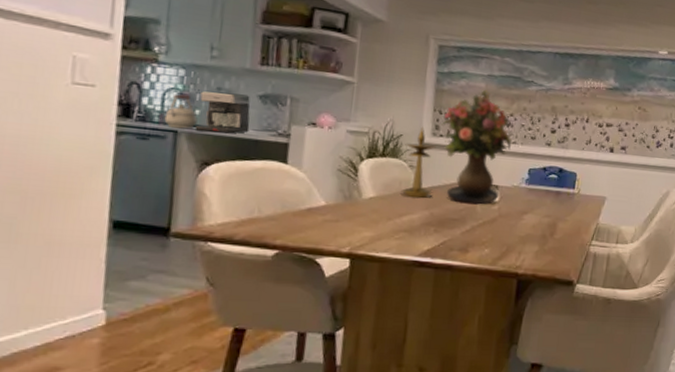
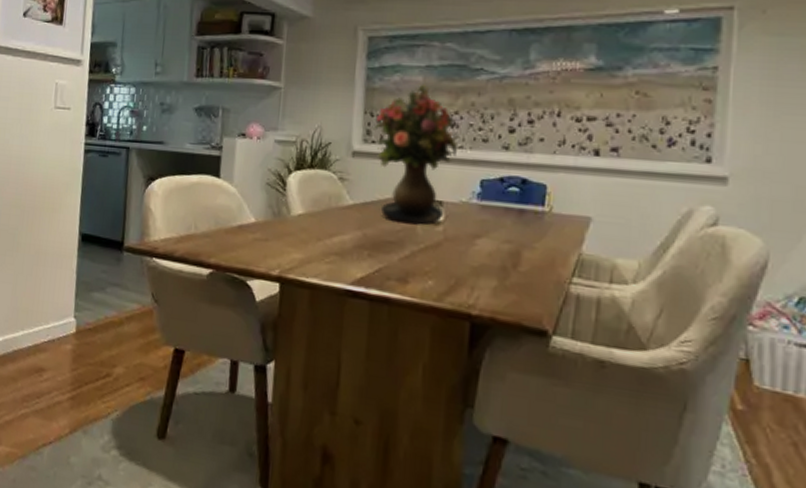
kettle: present [164,94,198,130] -> none [119,111,145,146]
coffee maker: present [195,91,251,134] -> none [142,107,188,148]
candlestick: present [400,126,436,199] -> none [330,132,368,217]

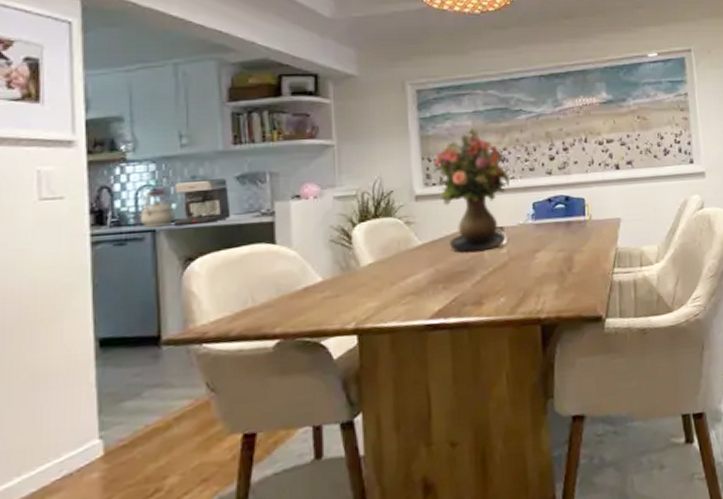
kettle: none [119,111,145,146] -> present [140,190,175,228]
coffee maker: none [142,107,188,148] -> present [173,179,231,227]

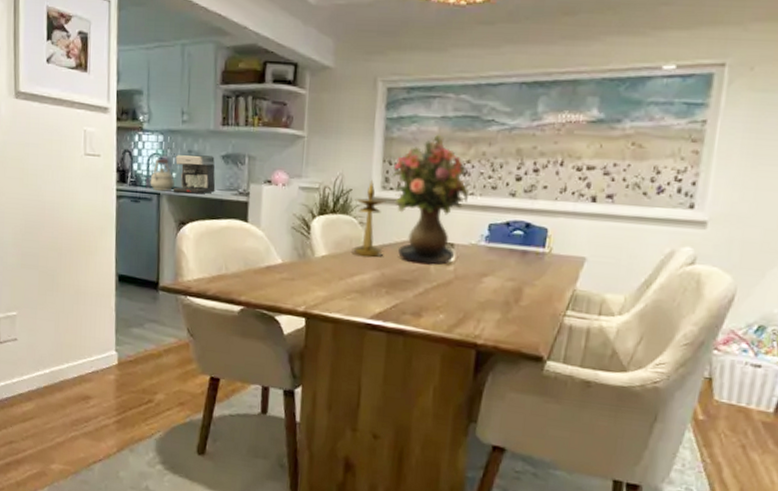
candlestick: none [397,178,435,258] -> present [351,179,386,258]

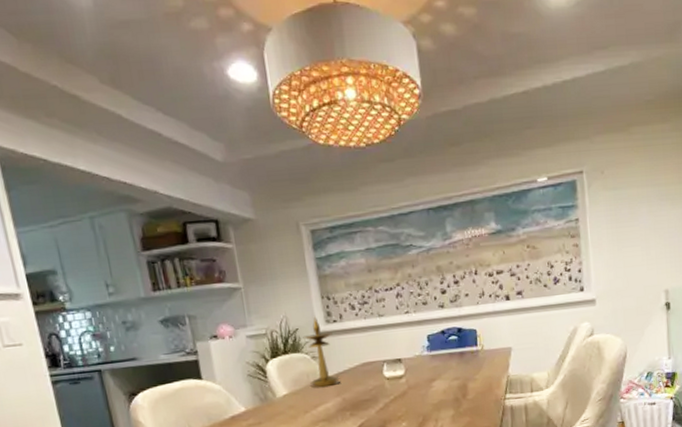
kettle: present [150,159,175,192] -> none [85,335,115,368]
coffee maker: present [173,154,216,194] -> none [110,323,161,367]
bouquet: present [391,134,469,265] -> none [332,264,405,383]

